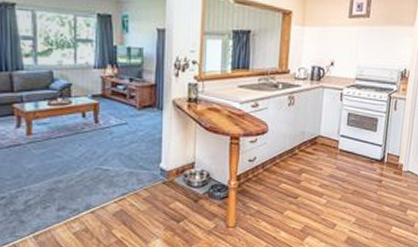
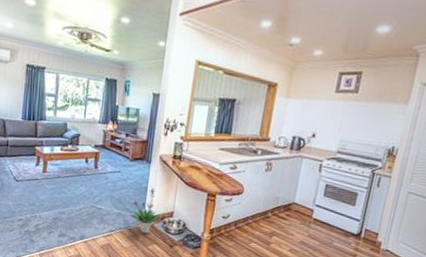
potted plant: none [144,138,182,191] -> present [130,188,162,234]

